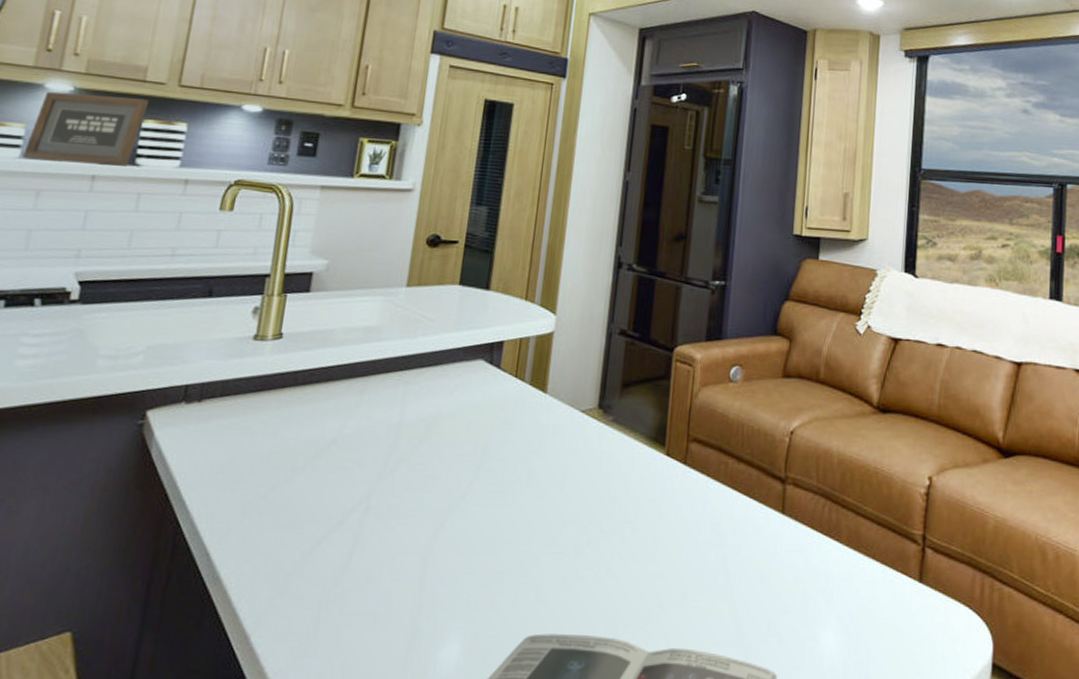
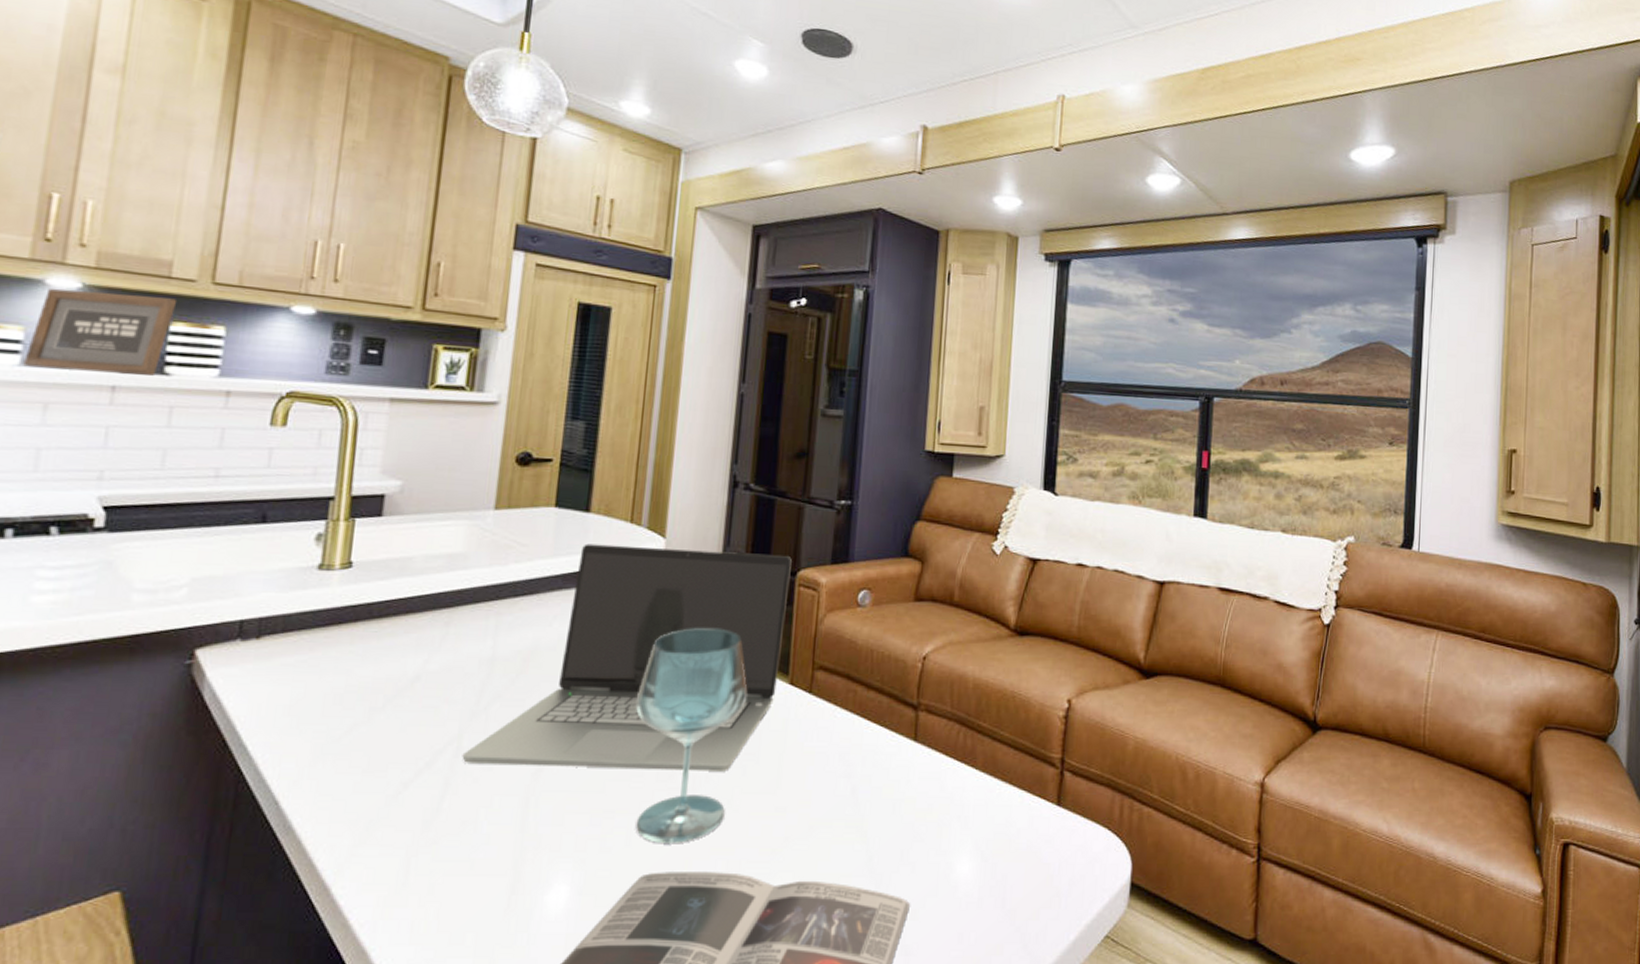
laptop: none [370,319,670,538] -> present [462,543,792,772]
wine glass: none [522,399,628,606] -> present [635,627,748,843]

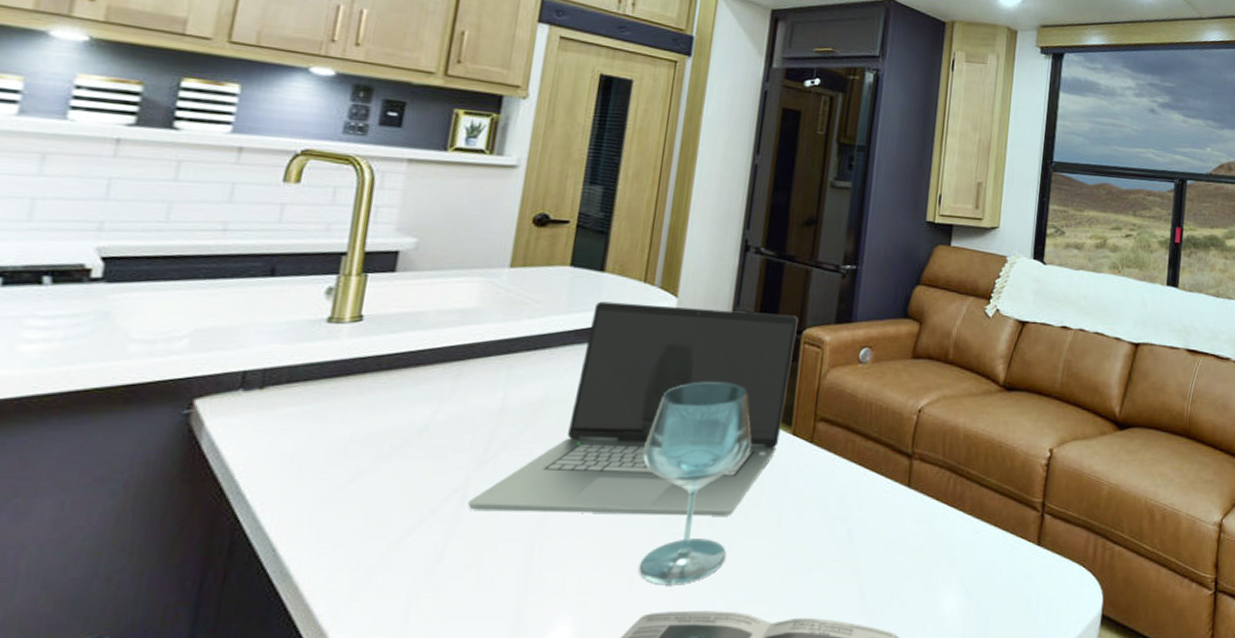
picture frame: present [23,287,178,377] -> none [21,39,191,131]

